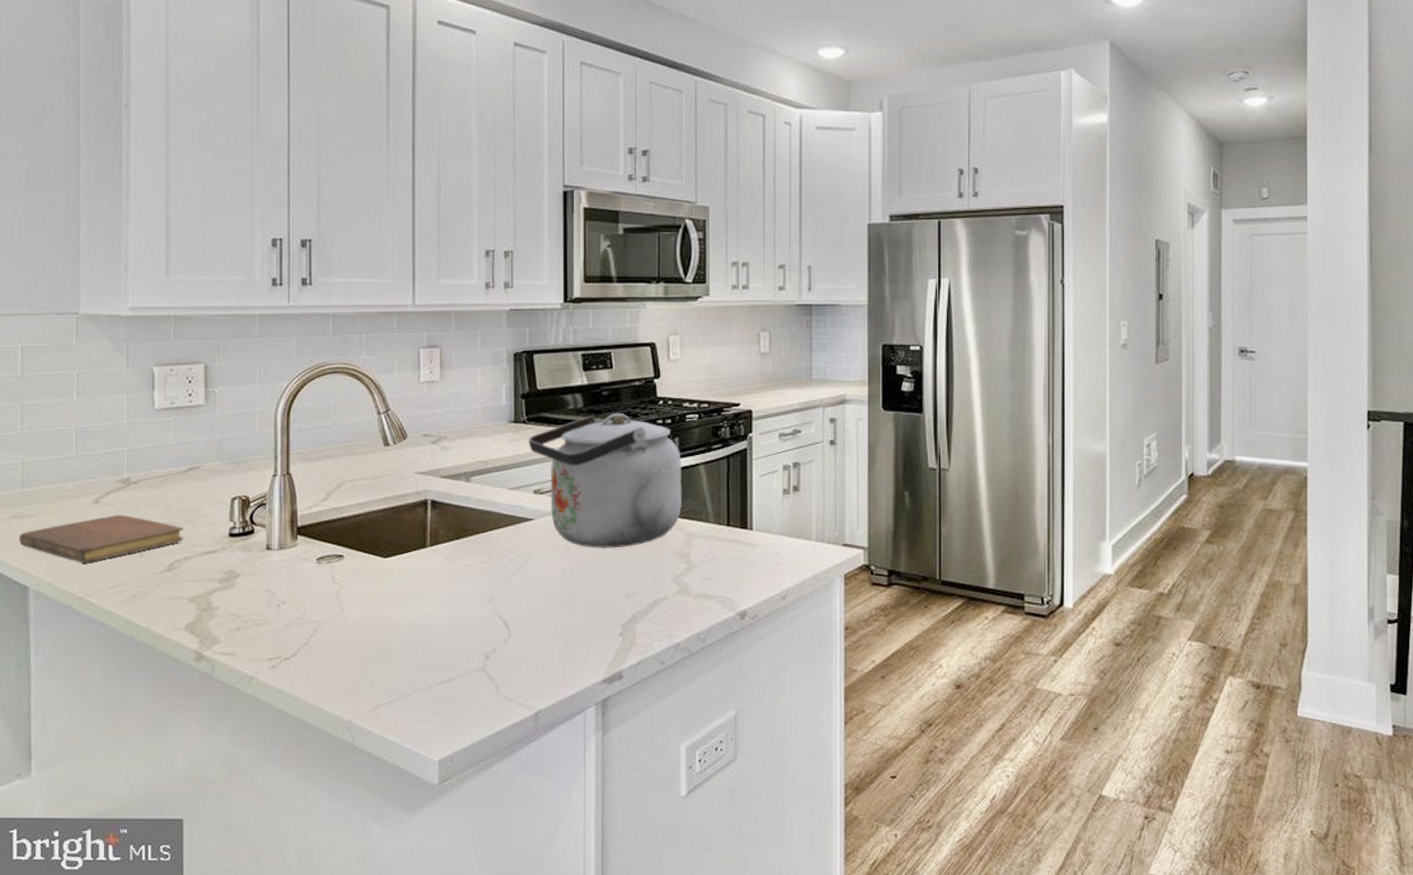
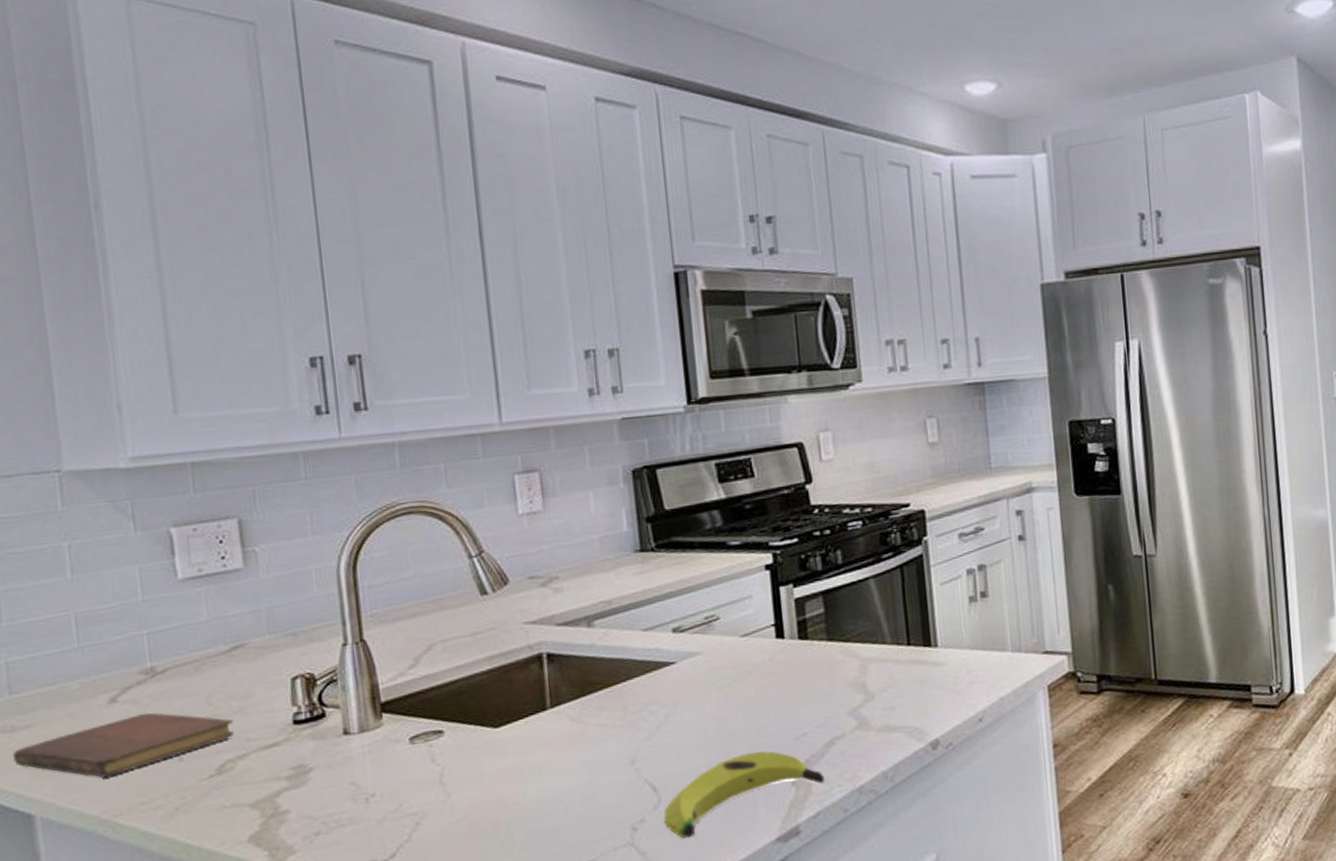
banana: none [512,603,647,670] -> present [663,751,825,839]
kettle: present [528,413,683,549] -> none [659,528,853,688]

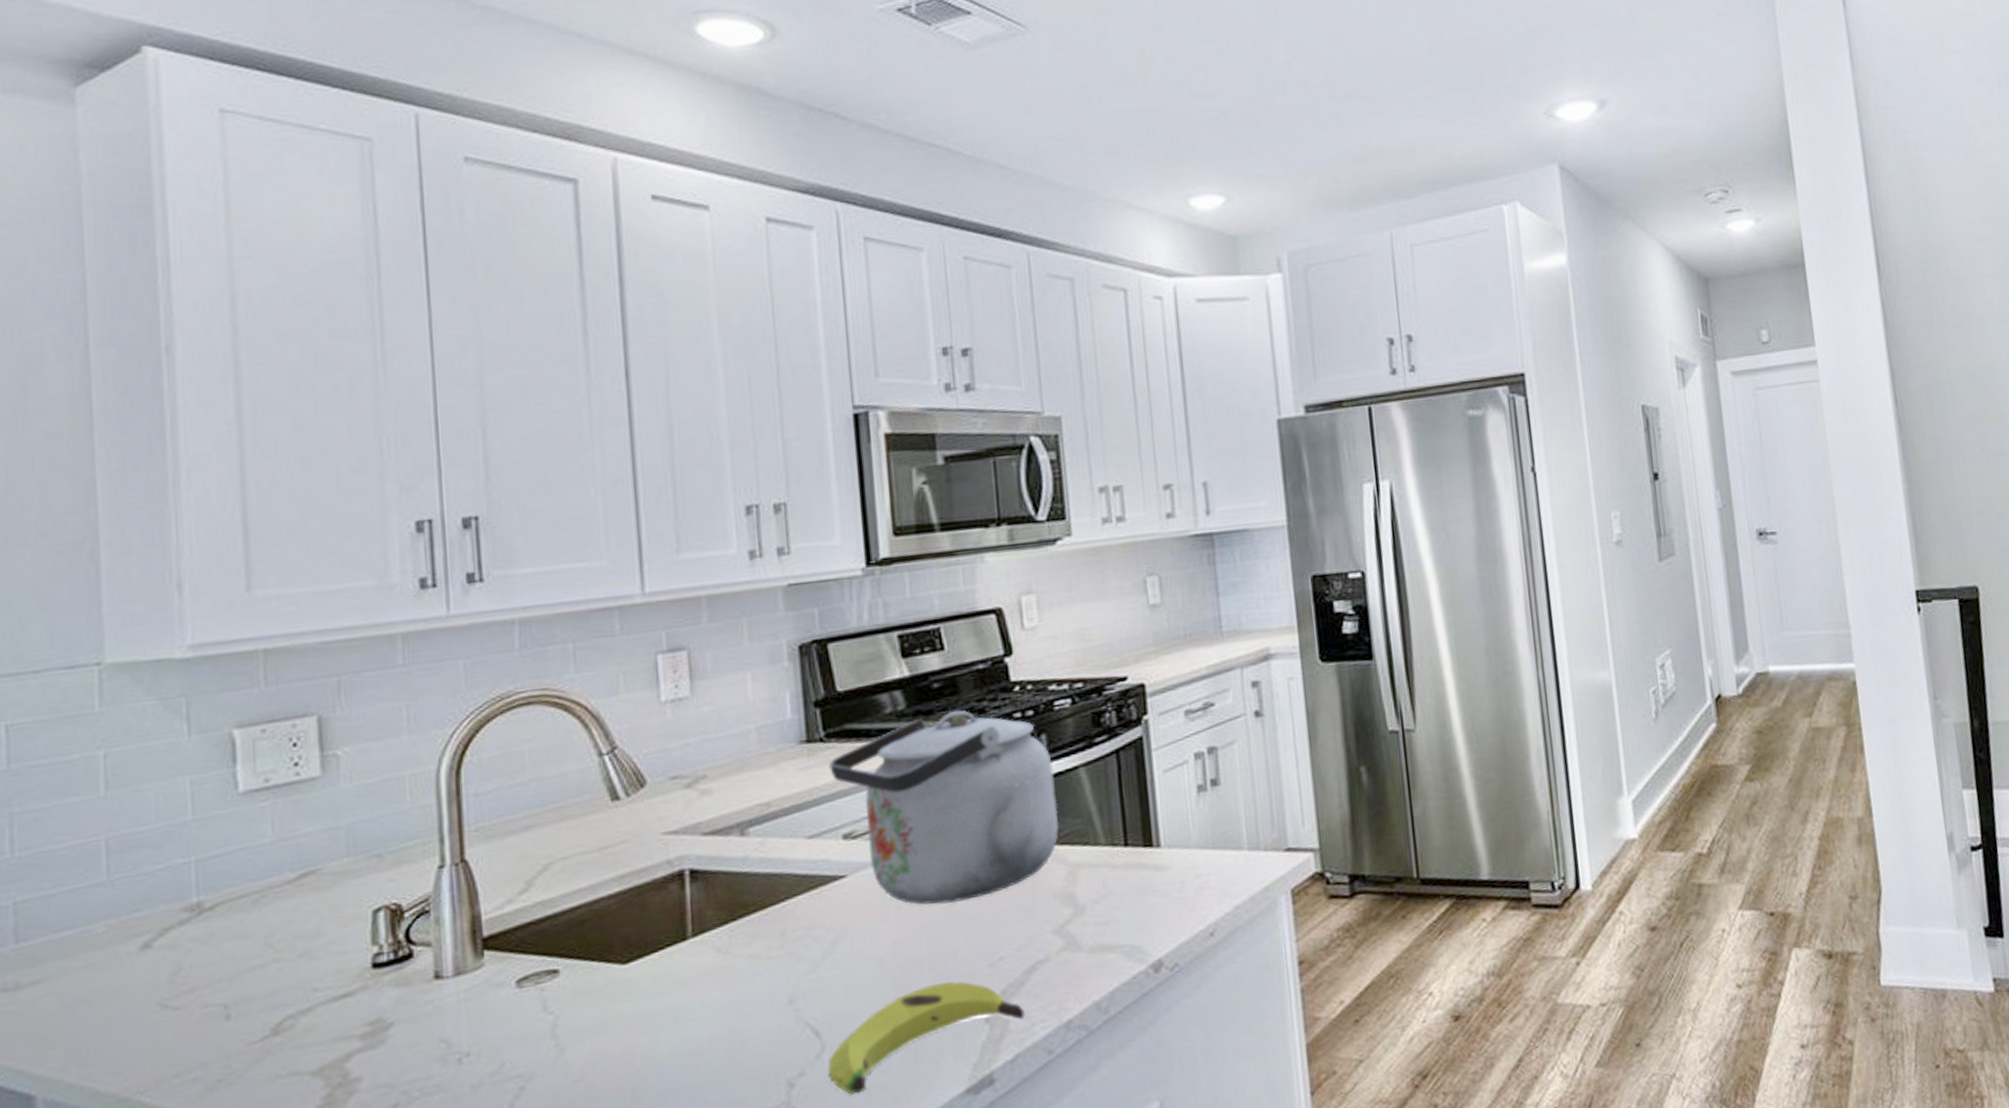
notebook: present [12,712,234,778] -> none [13,959,298,1045]
kettle: none [659,528,853,688] -> present [829,710,1060,905]

